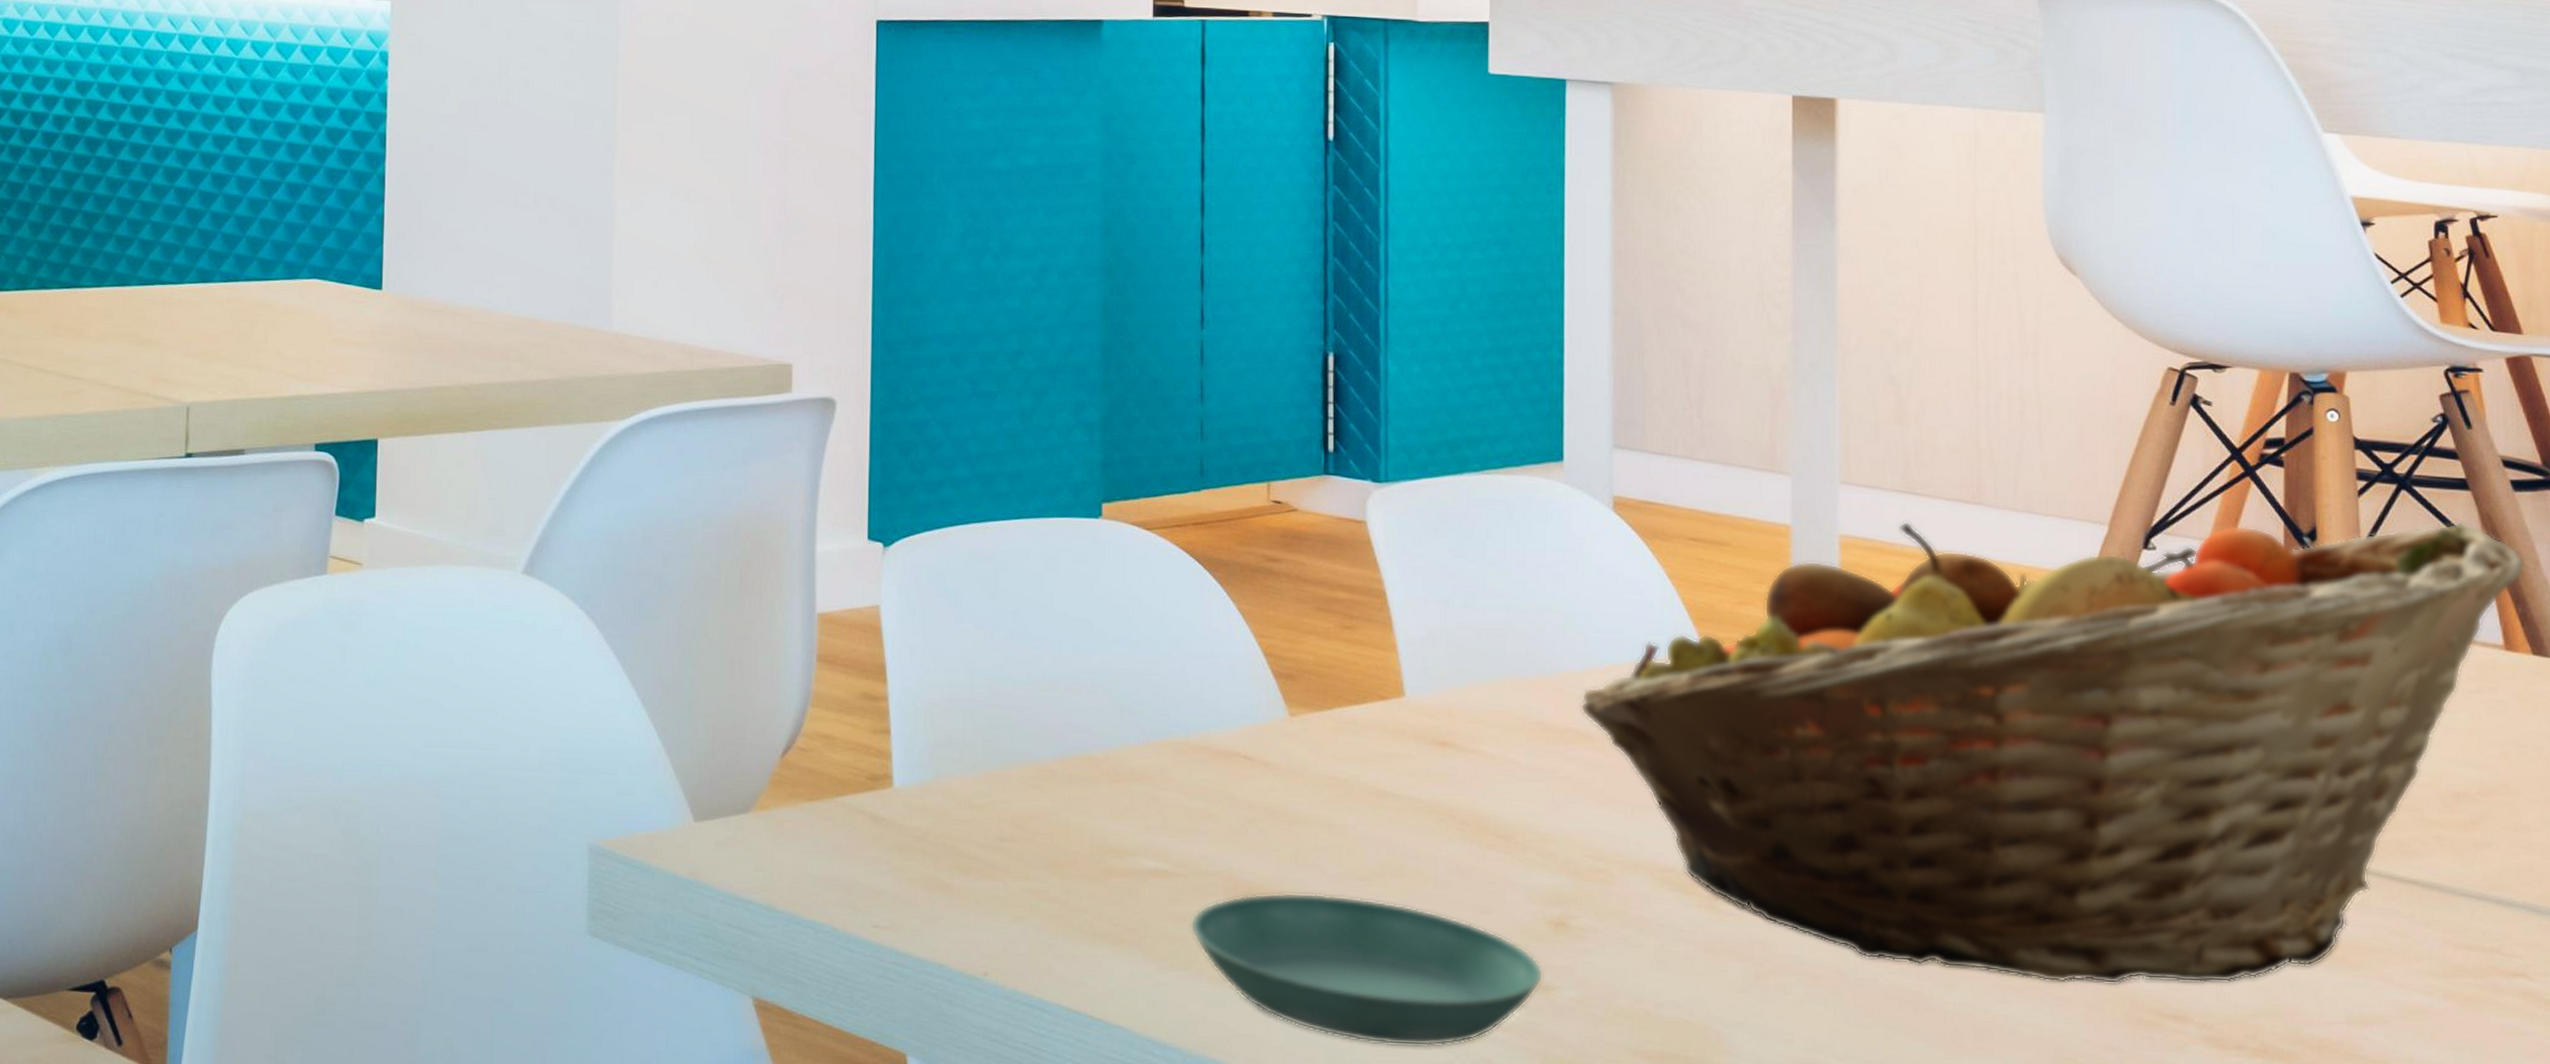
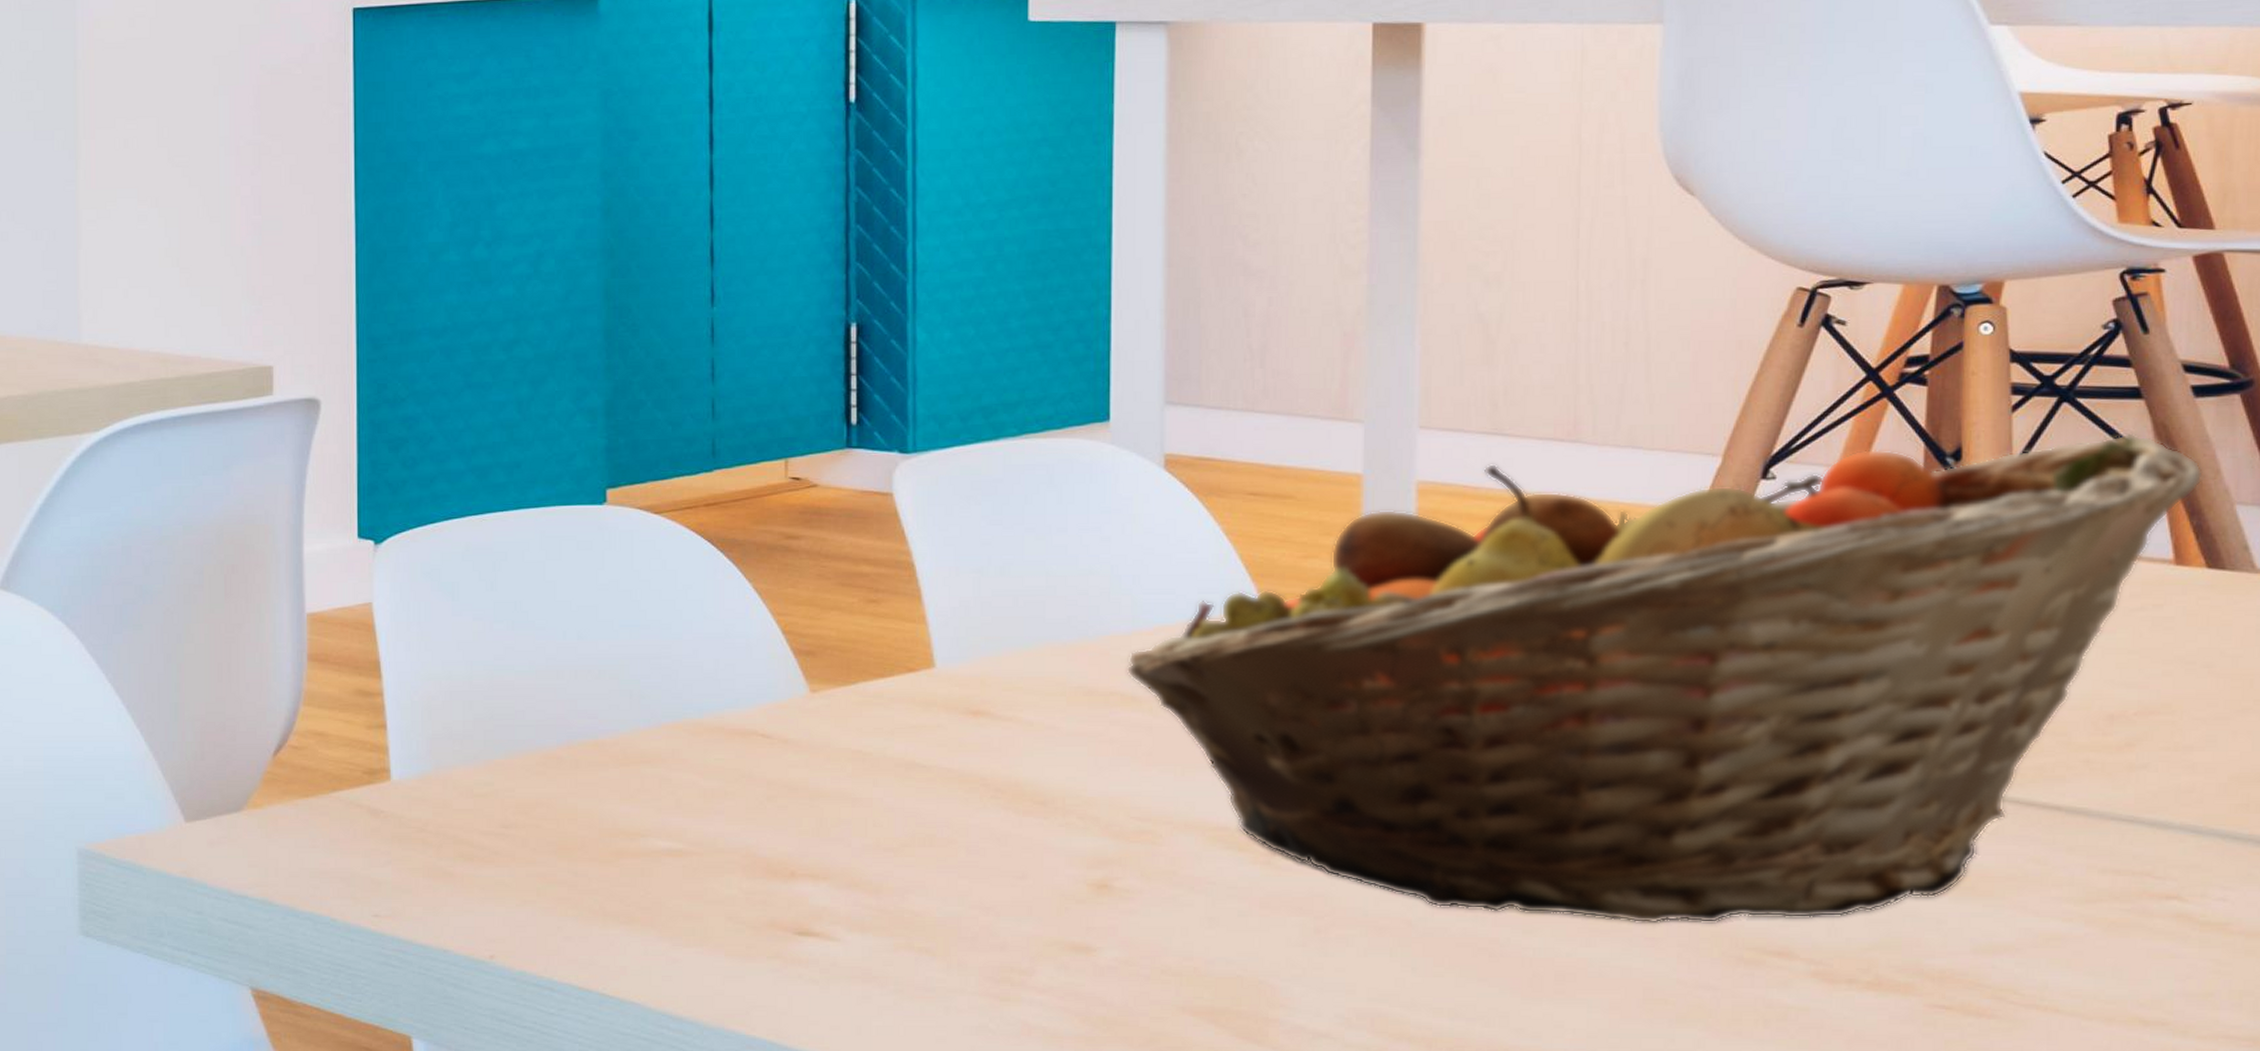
saucer: present [1190,892,1544,1047] -> none [706,866,1085,1011]

